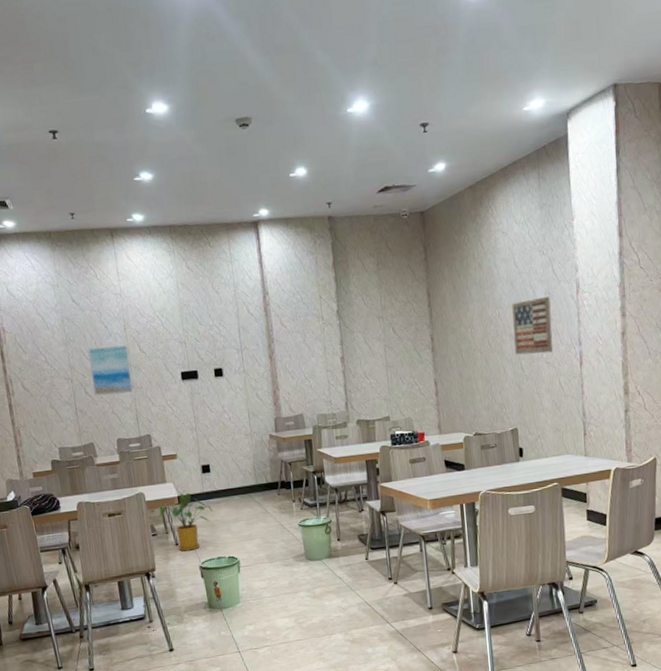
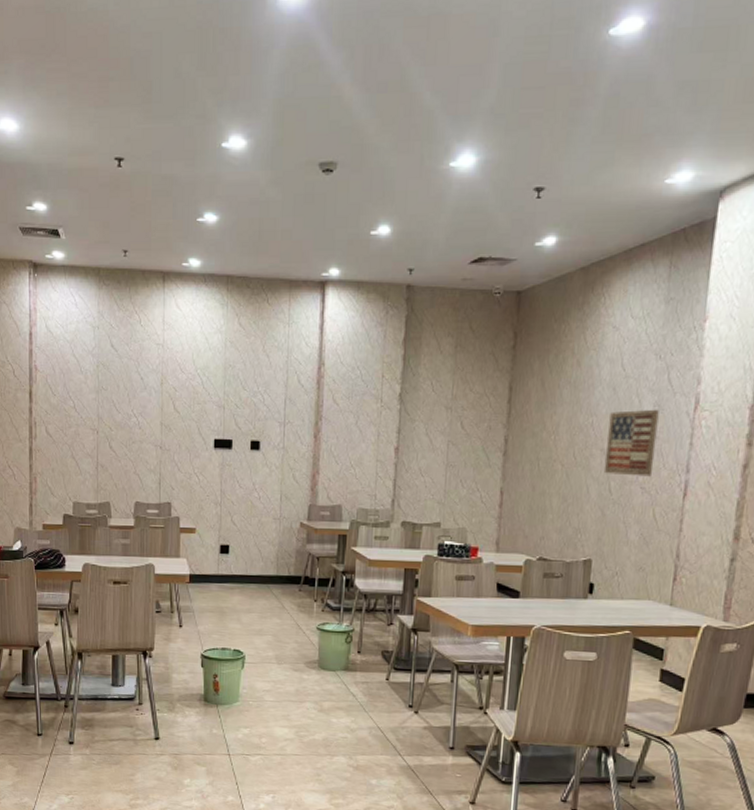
wall art: present [87,345,134,396] -> none [118,399,163,455]
house plant: present [150,493,213,551] -> none [159,571,225,636]

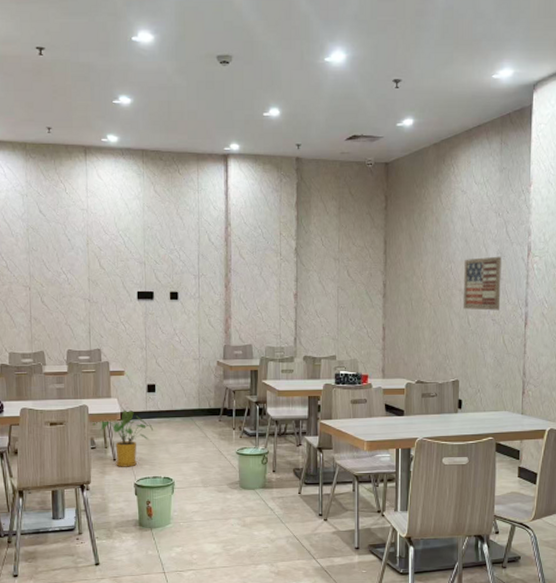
house plant: none [159,571,225,636] -> present [92,410,154,467]

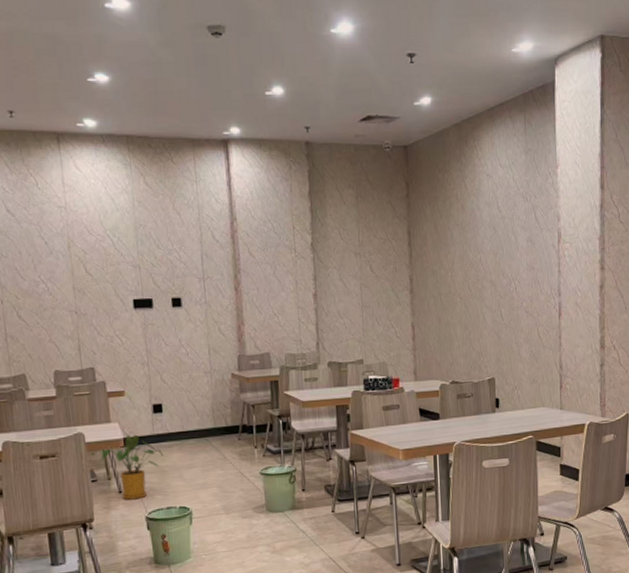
wall art: present [463,256,501,311] -> none [494,243,533,303]

